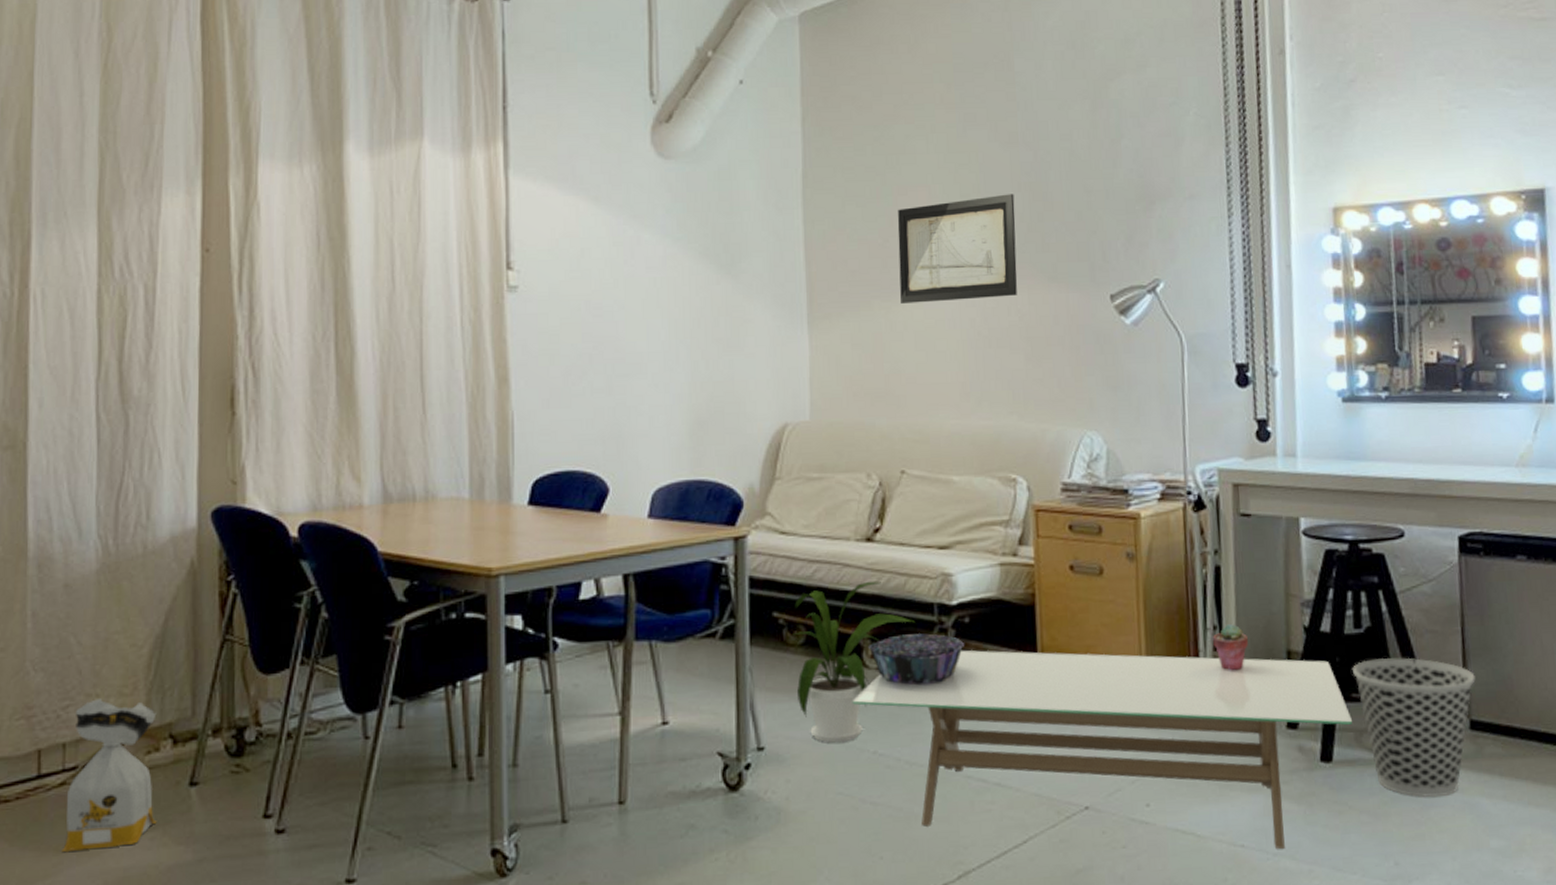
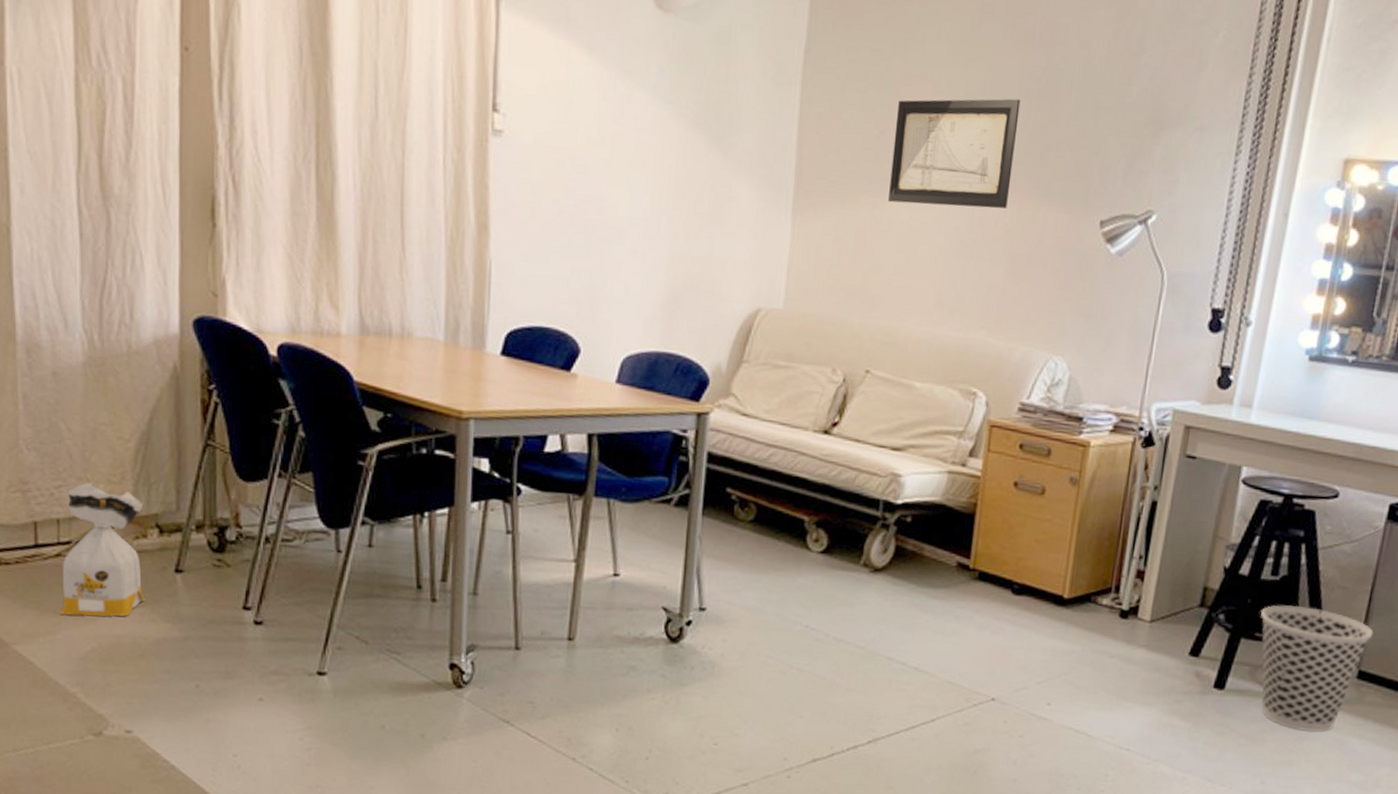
house plant: present [793,581,915,743] -> none [741,471,860,614]
coffee table: present [852,650,1352,850] -> none [791,546,1251,758]
decorative bowl: present [869,633,964,685] -> none [813,524,903,574]
potted succulent: present [1212,623,1249,671] -> none [1136,555,1171,599]

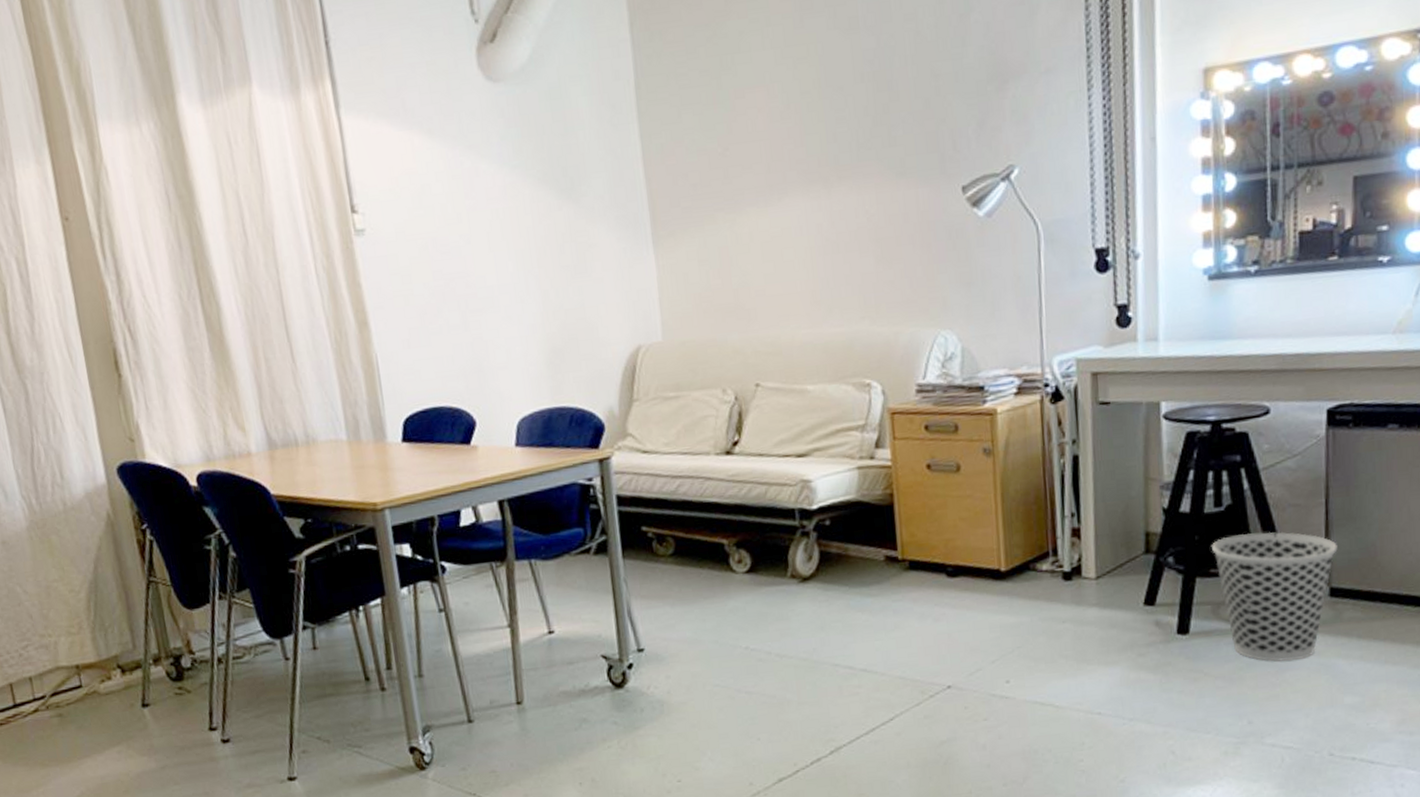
bag: present [59,483,146,617] -> none [34,638,121,766]
wall art: present [888,98,1021,209] -> none [736,85,864,216]

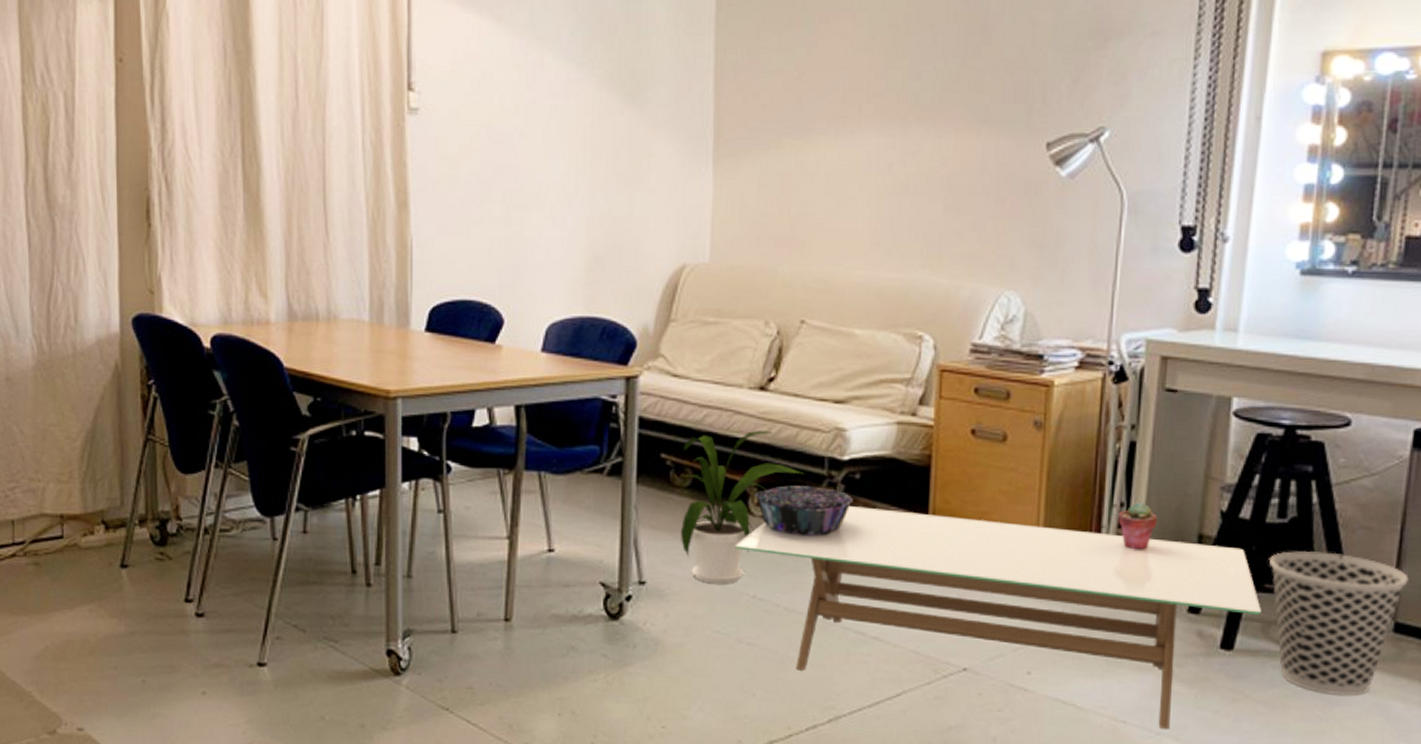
house plant: none [661,492,778,642] -> present [680,430,804,584]
coffee table: none [722,539,1210,715] -> present [734,505,1261,730]
decorative bowl: none [735,537,826,586] -> present [755,485,853,537]
potted succulent: none [1070,509,1107,555] -> present [1117,501,1158,550]

